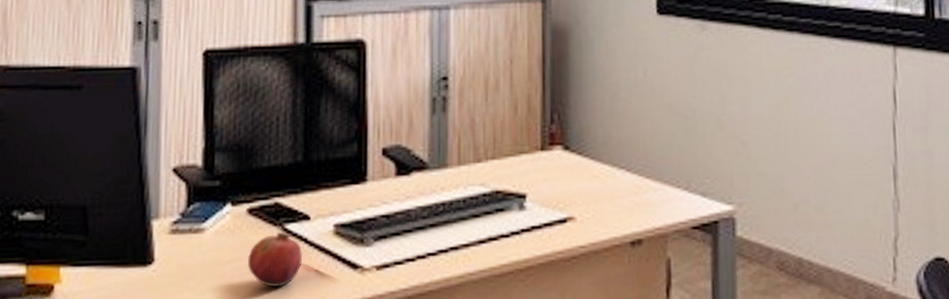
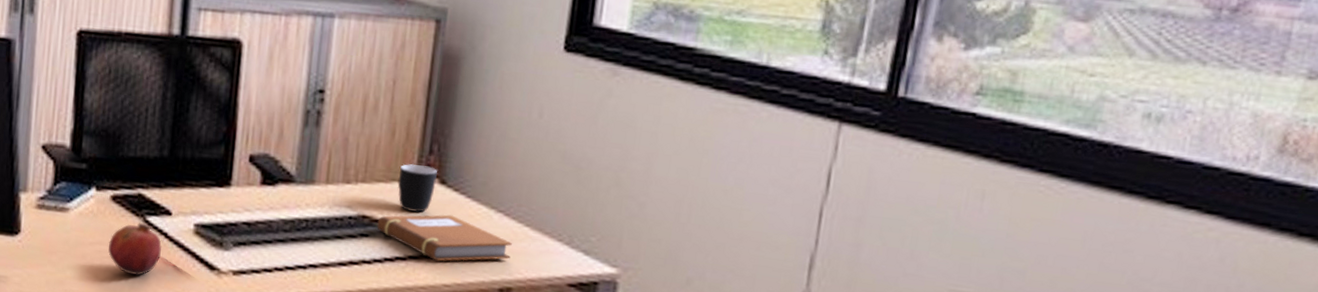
notebook: none [510,178,637,225] -> present [377,214,512,262]
mug: none [525,134,561,180] -> present [397,163,438,213]

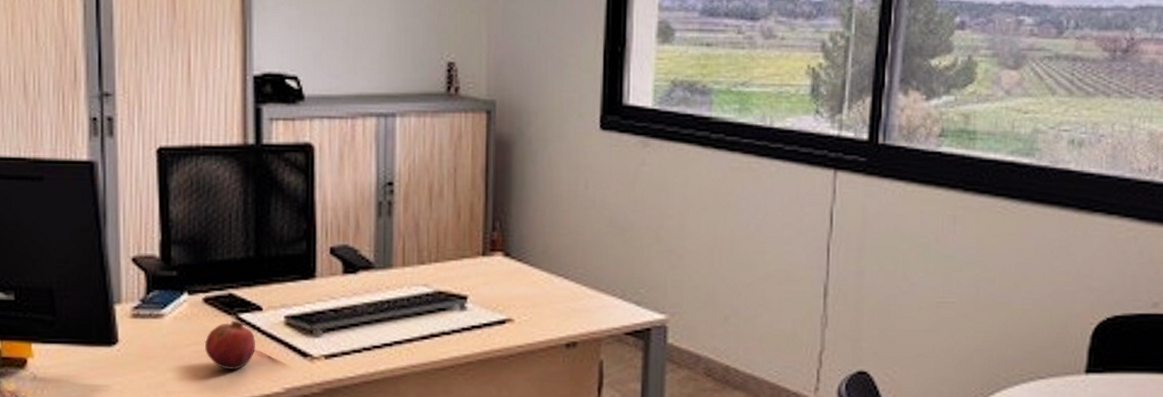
notebook: present [377,214,512,262] -> none [452,283,573,326]
mug: present [397,163,438,213] -> none [467,240,502,284]

